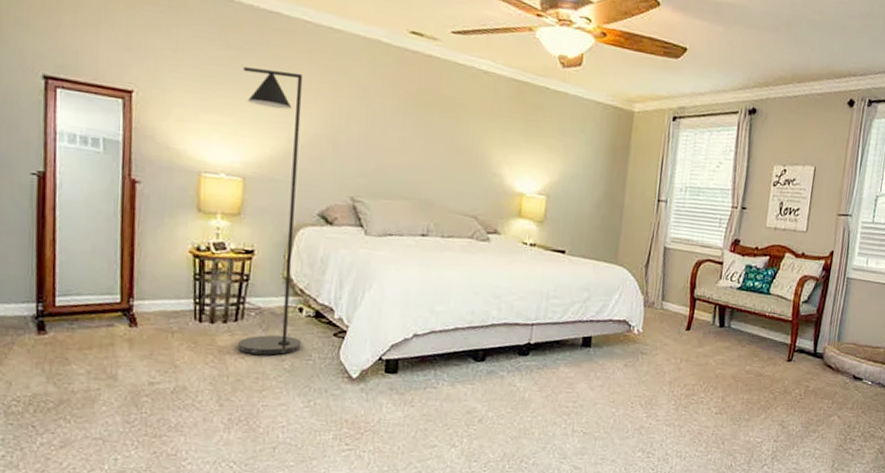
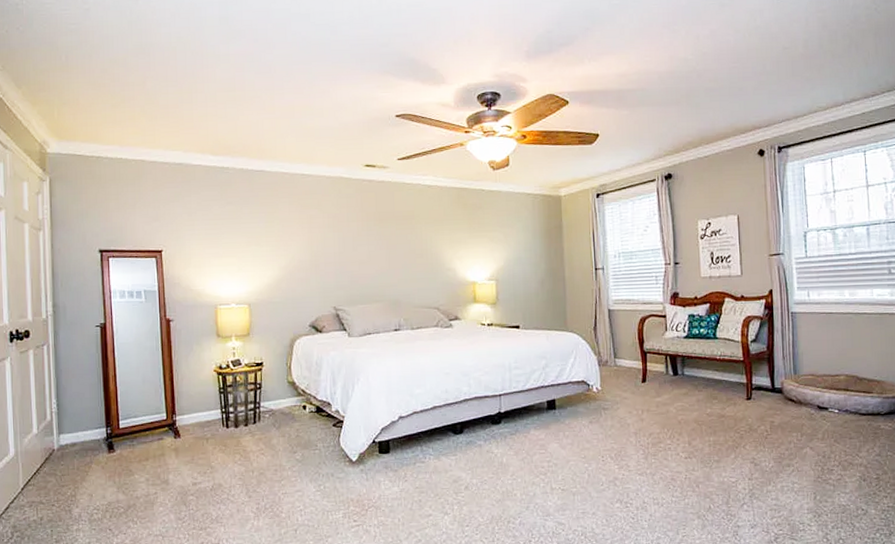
floor lamp: present [236,67,303,356] -> none [240,214,309,451]

